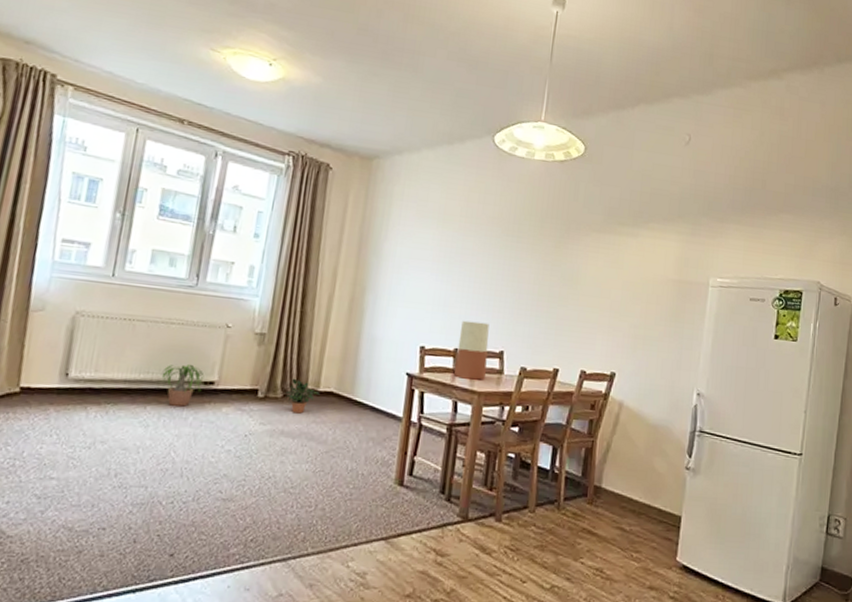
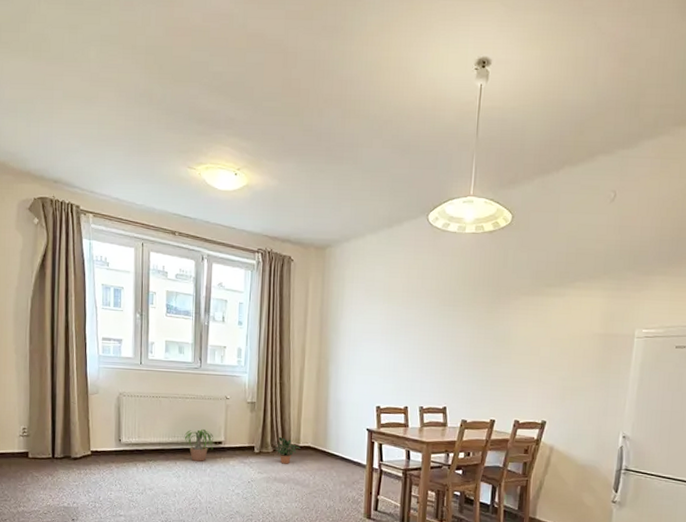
vase: present [454,320,490,380] -> none [406,382,433,432]

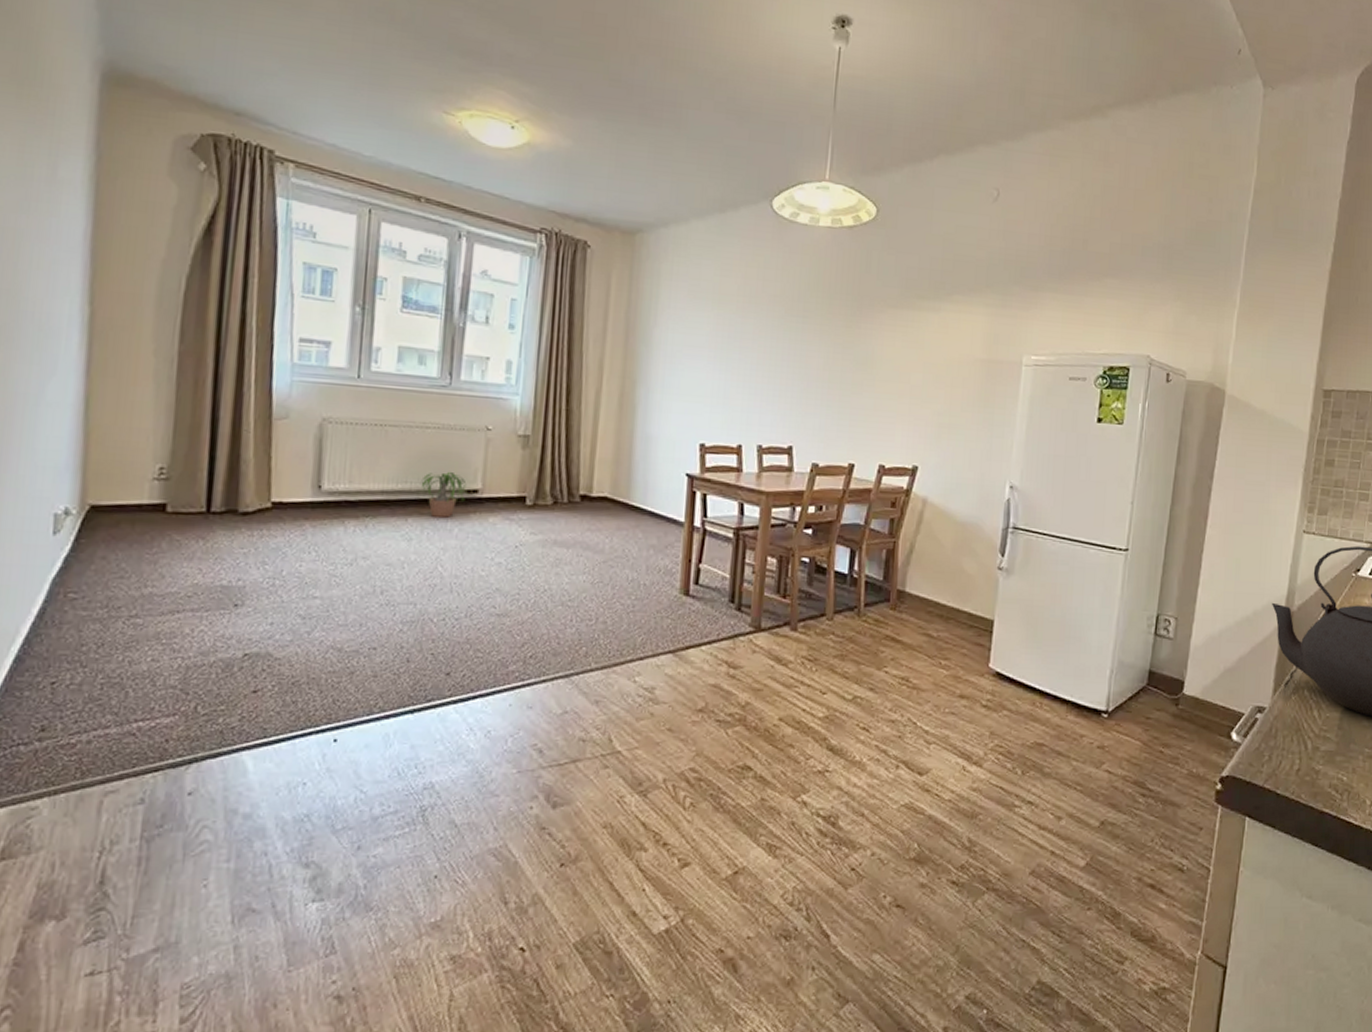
potted plant: present [273,436,301,465] -> none [554,483,593,523]

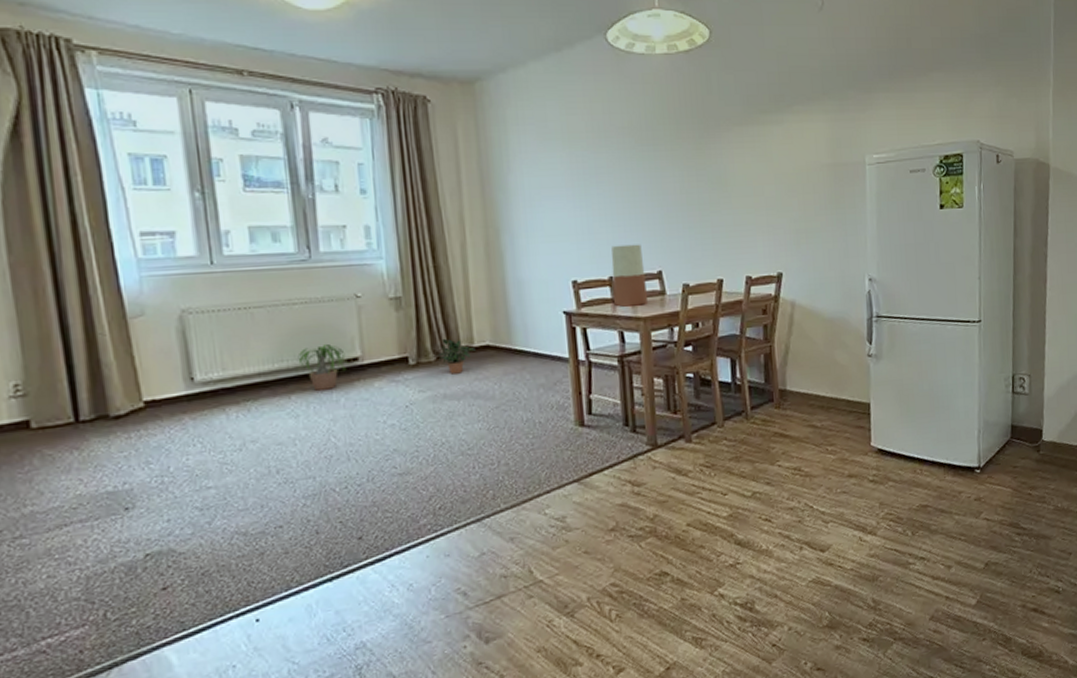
potted plant: none [554,483,593,523] -> present [436,338,476,376]
vase: none [739,413,776,479] -> present [611,244,649,307]

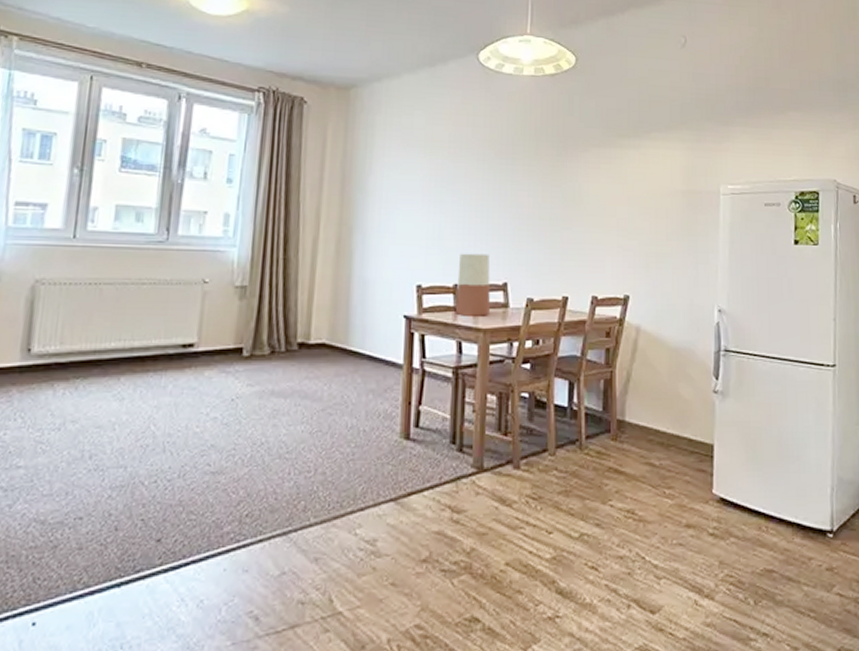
potted plant: present [297,343,346,391] -> none [132,326,182,374]
potted plant: present [436,338,476,376] -> none [271,332,311,372]

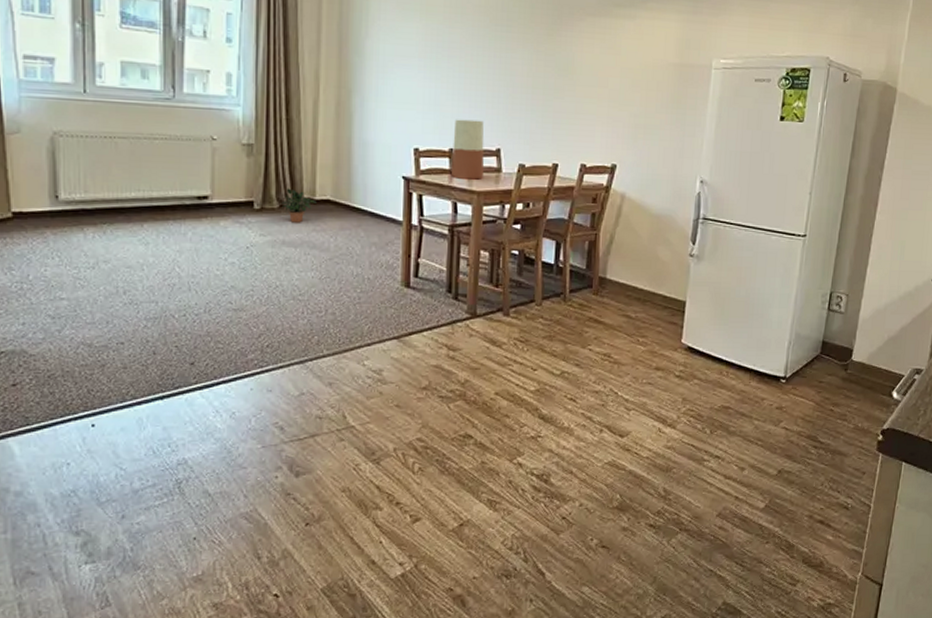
potted plant: none [271,332,311,372] -> present [280,188,317,224]

